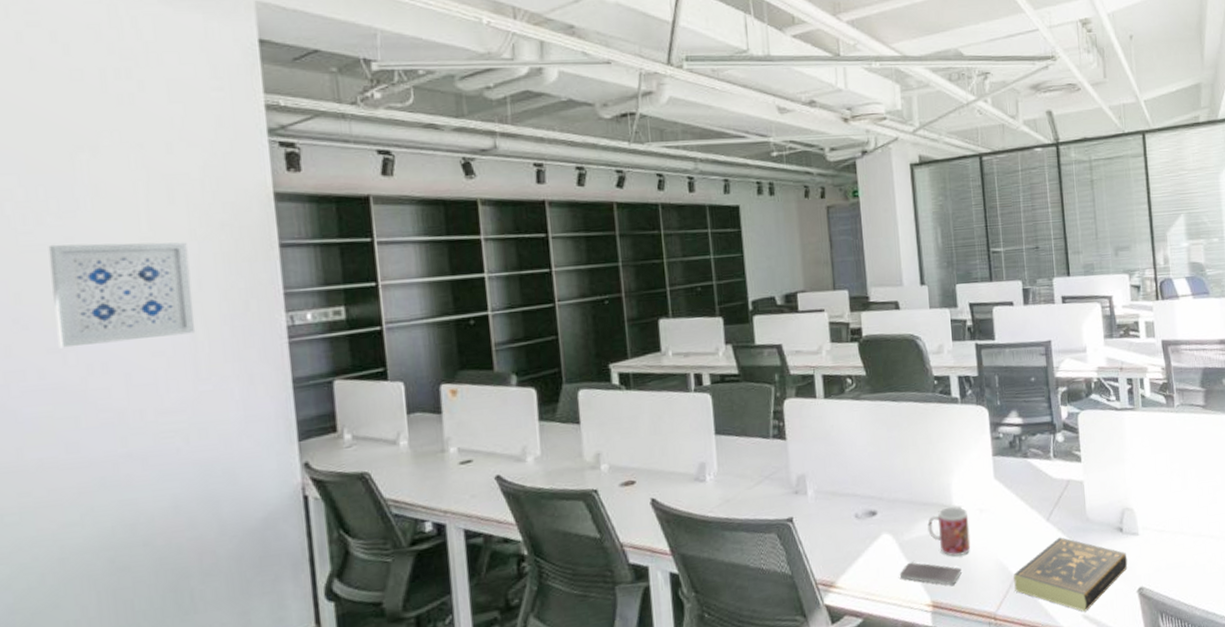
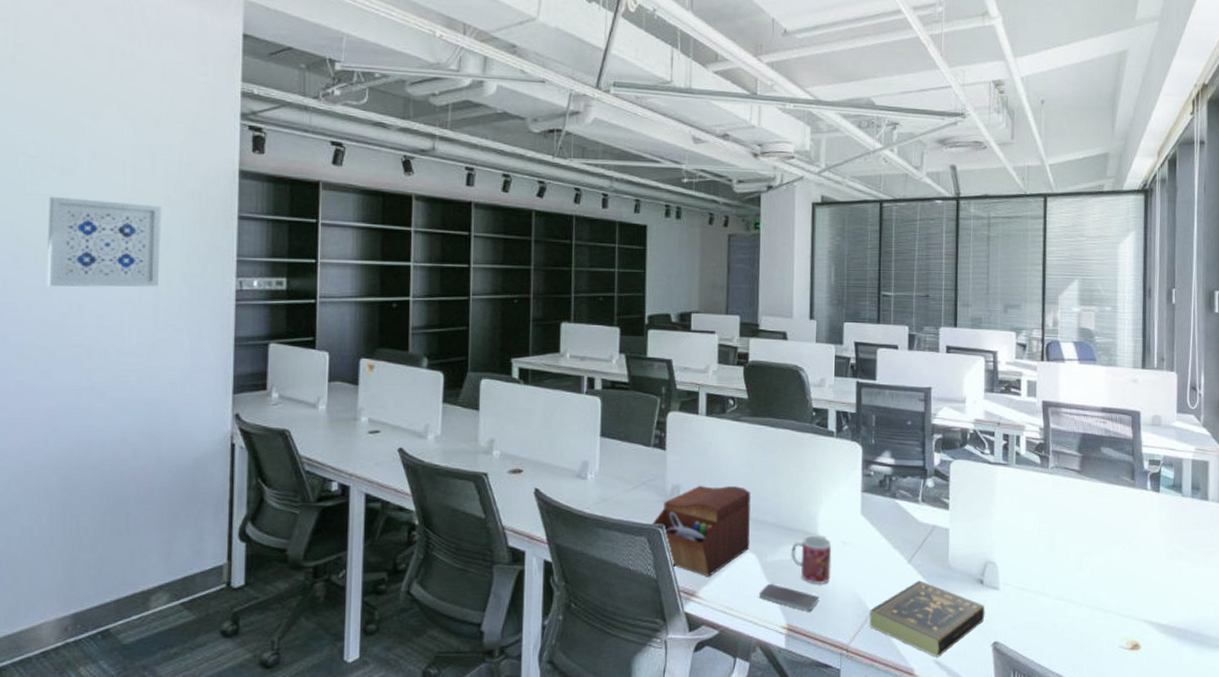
sewing box: none [779,467,885,565] -> present [650,485,751,577]

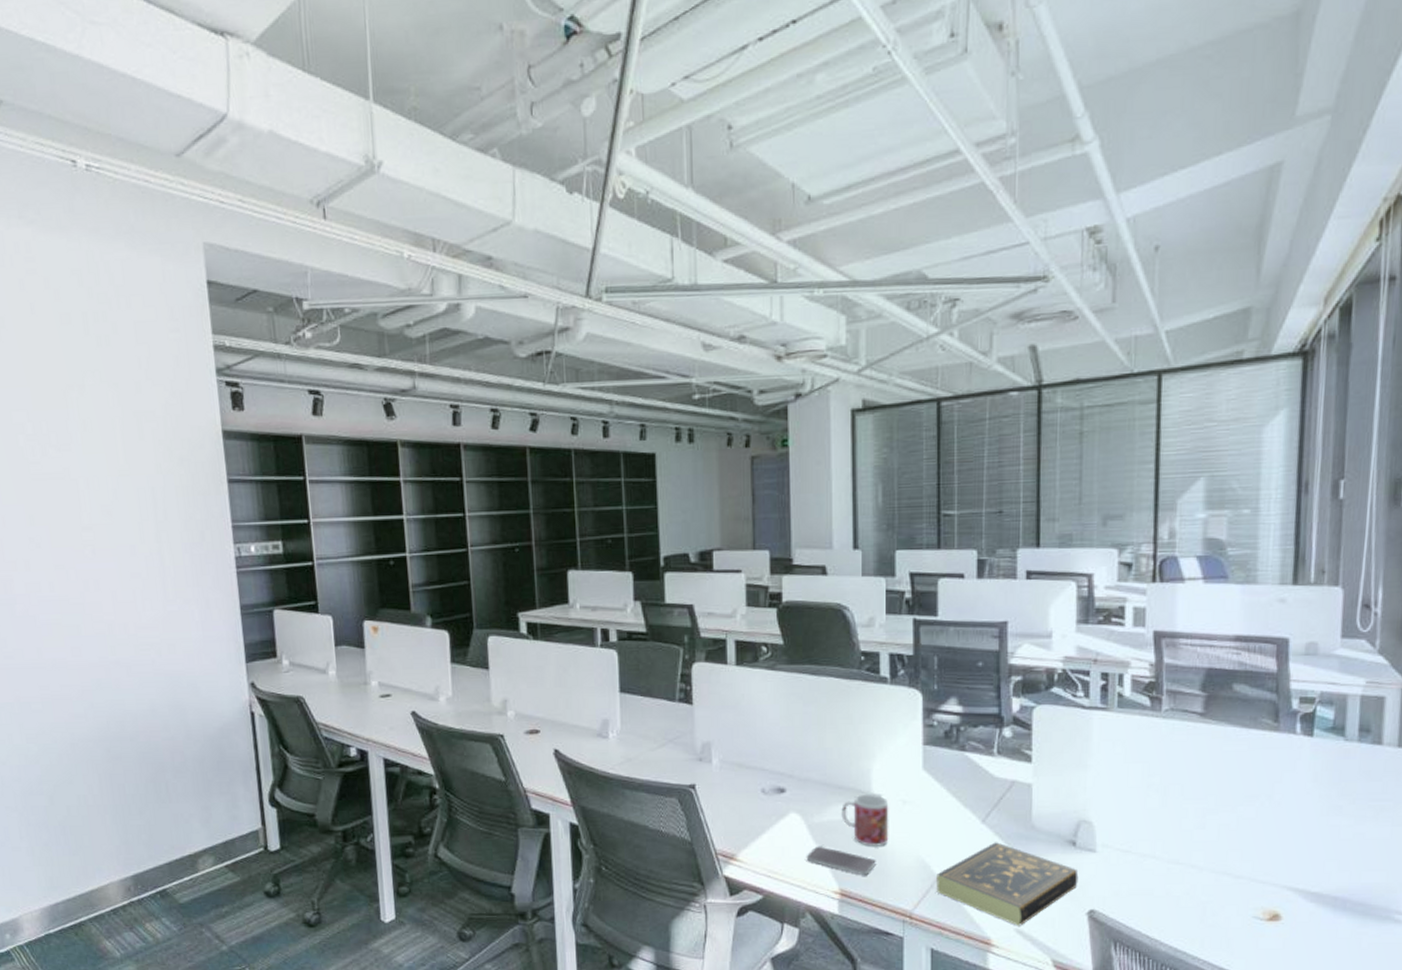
wall art: present [47,196,161,287] -> none [51,474,163,566]
sewing box: present [650,485,751,577] -> none [681,741,794,839]

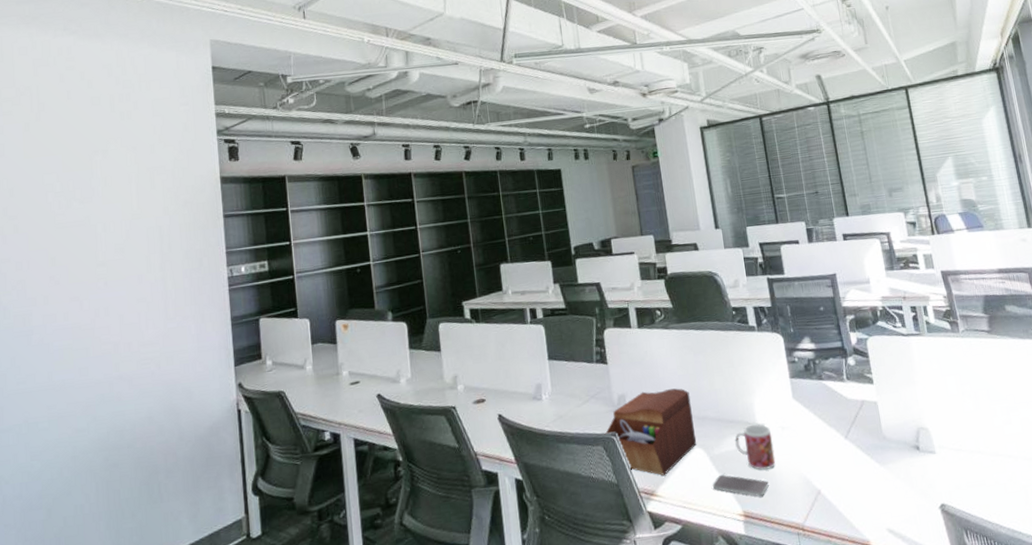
sewing box: none [681,741,794,839] -> present [604,388,697,476]
book: present [936,842,1079,926] -> none [817,454,928,526]

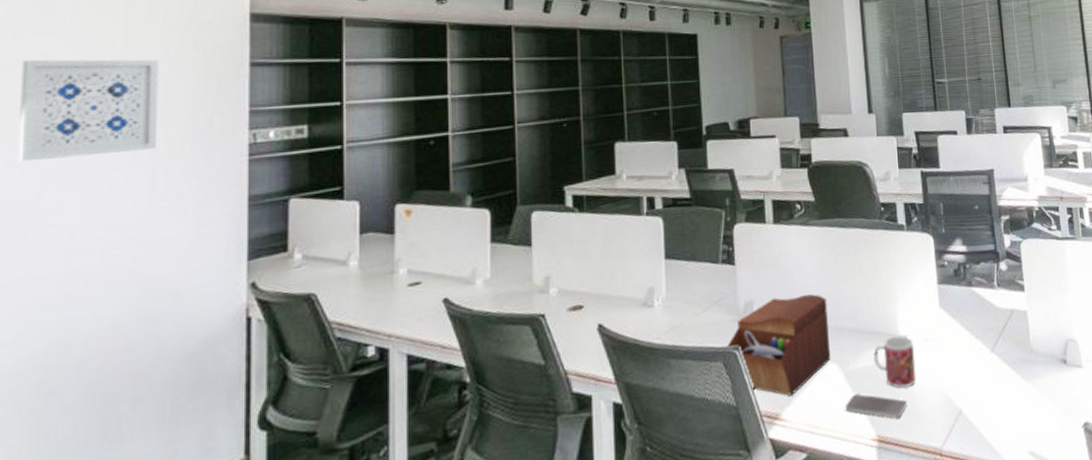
wall art: none [74,216,166,298] -> present [18,59,159,163]

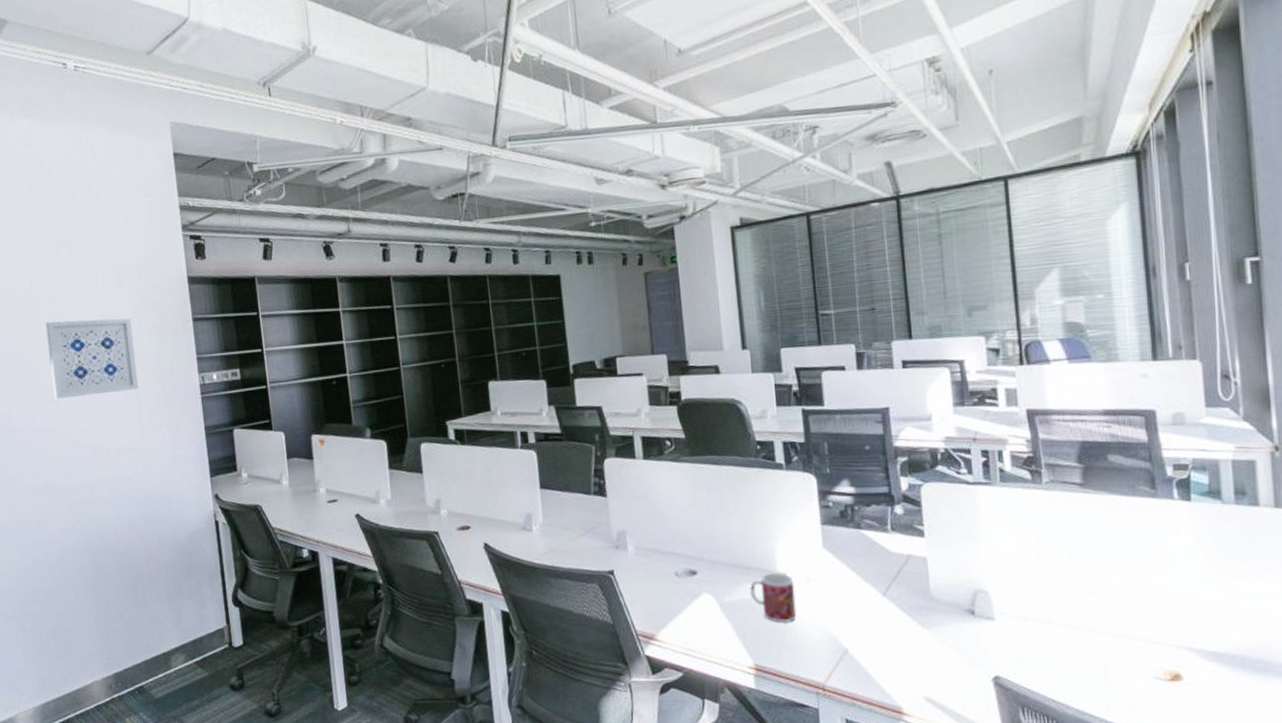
sewing box: present [725,294,831,396] -> none [600,528,706,620]
smartphone: present [845,393,907,419] -> none [720,623,787,651]

